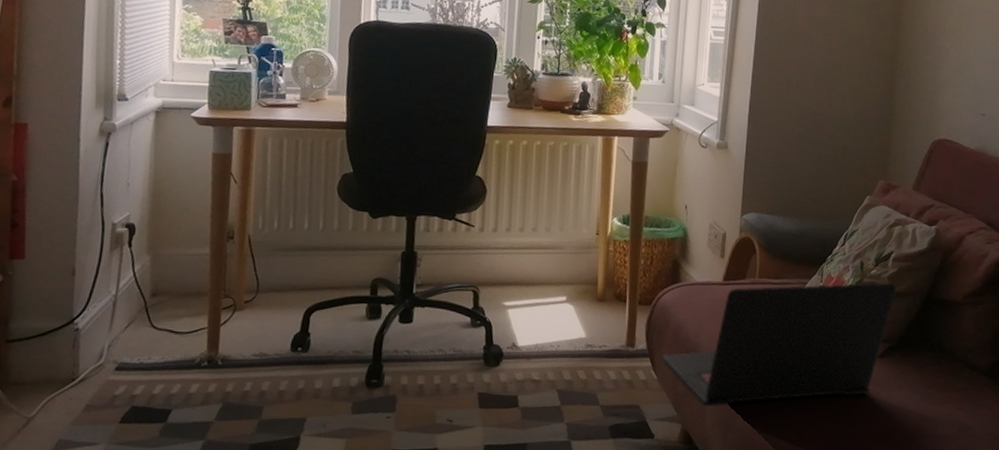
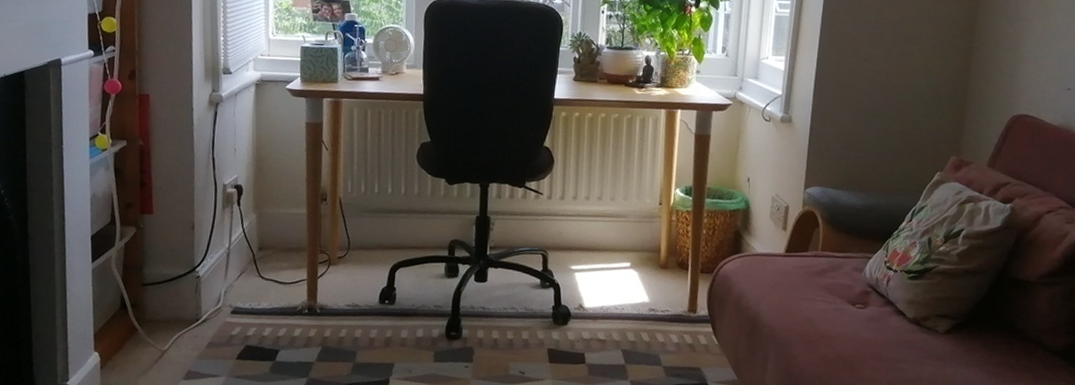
laptop: present [662,283,898,407] -> none [723,259,967,374]

